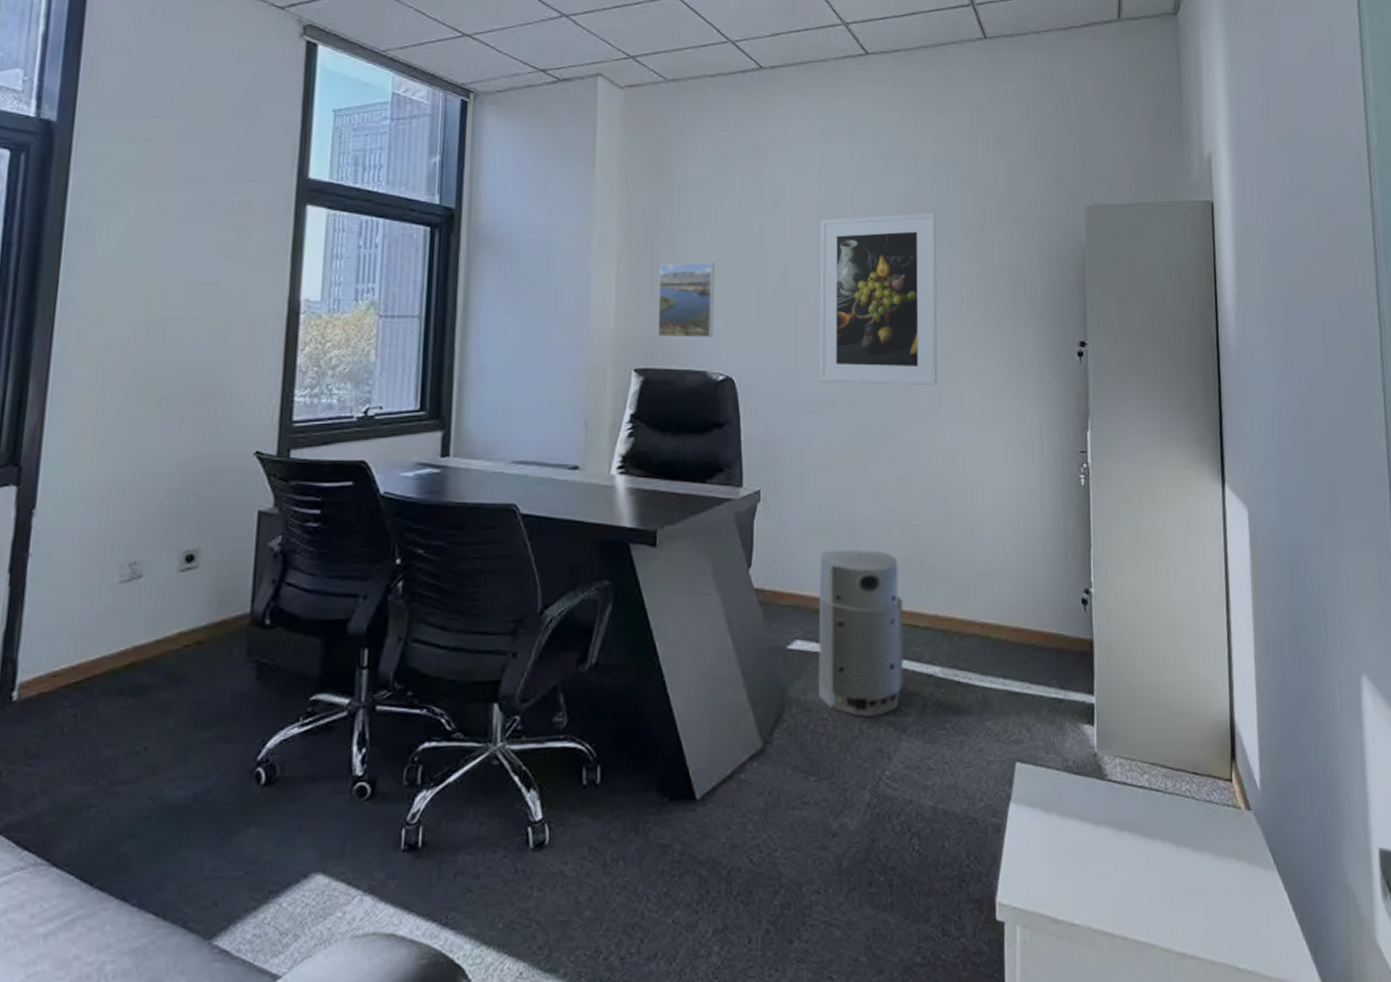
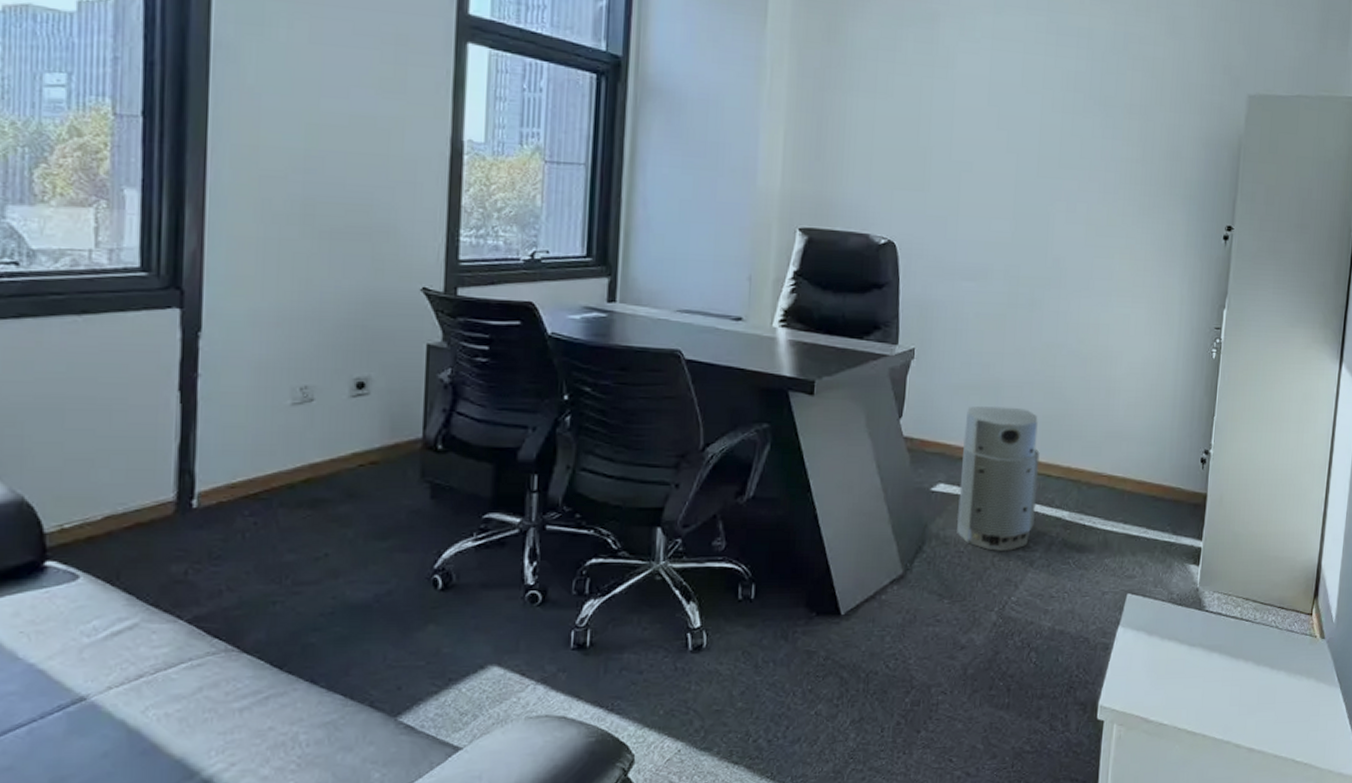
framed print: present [657,261,715,339] -> none [823,126,883,203]
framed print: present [819,213,938,386] -> none [977,91,1103,261]

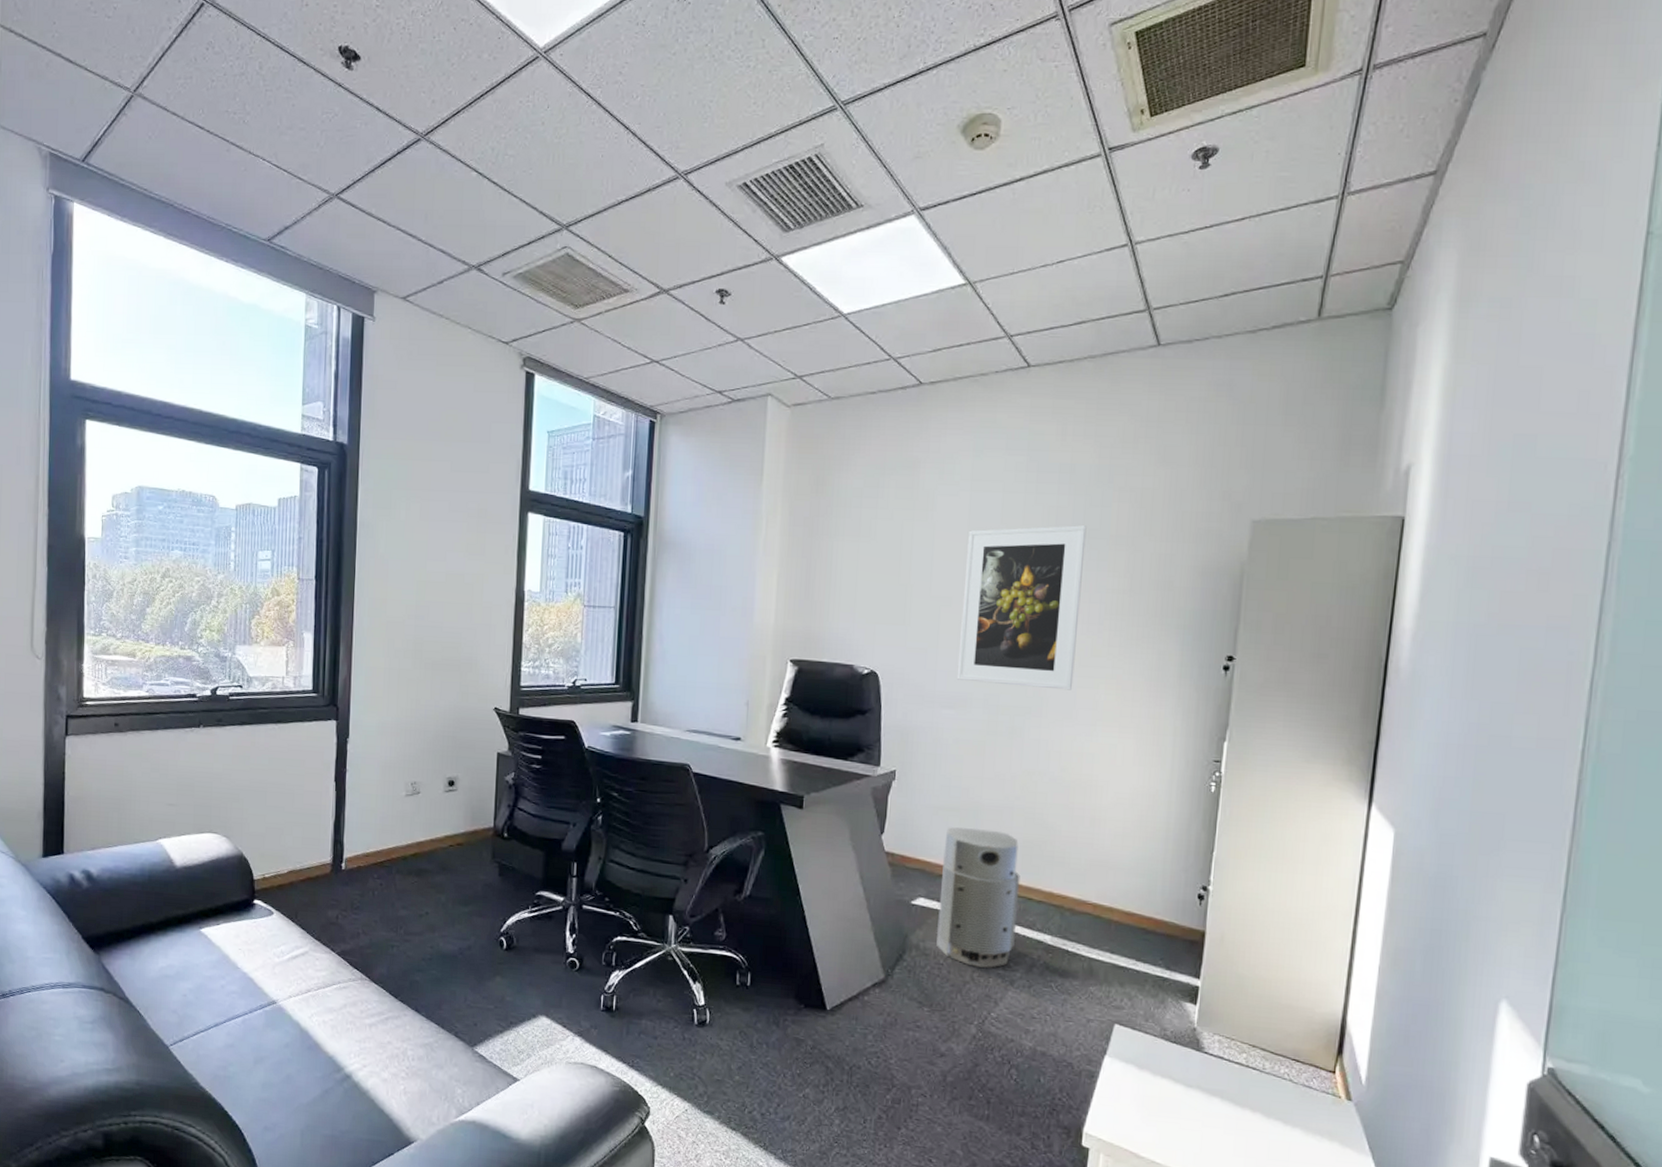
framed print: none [977,91,1103,261] -> present [956,525,1087,690]

